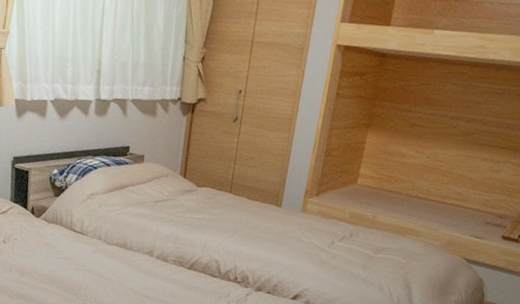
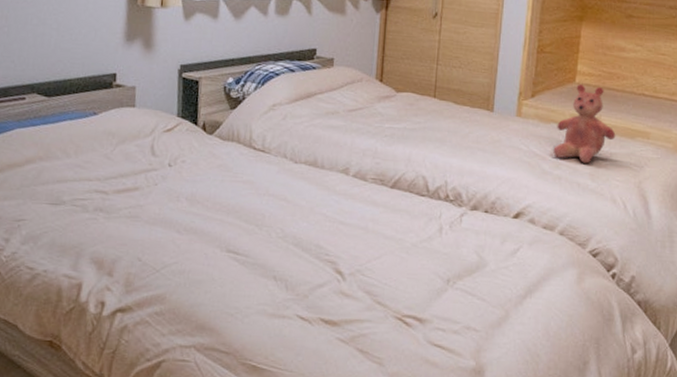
teddy bear: none [331,186,389,256] -> present [553,84,616,164]

